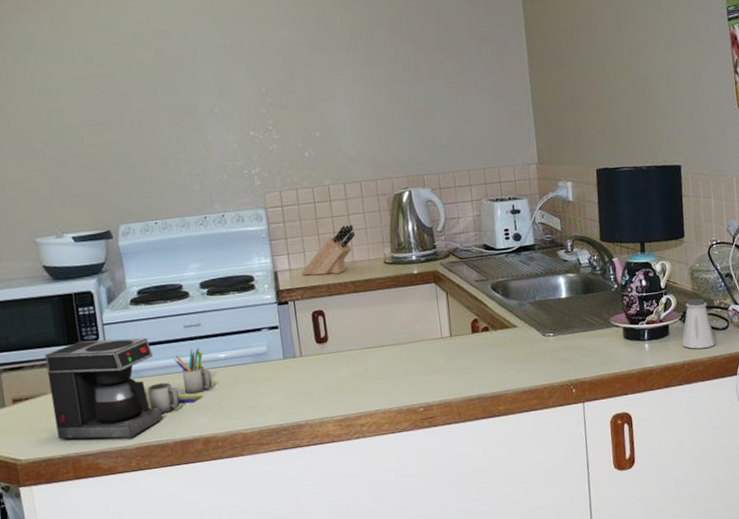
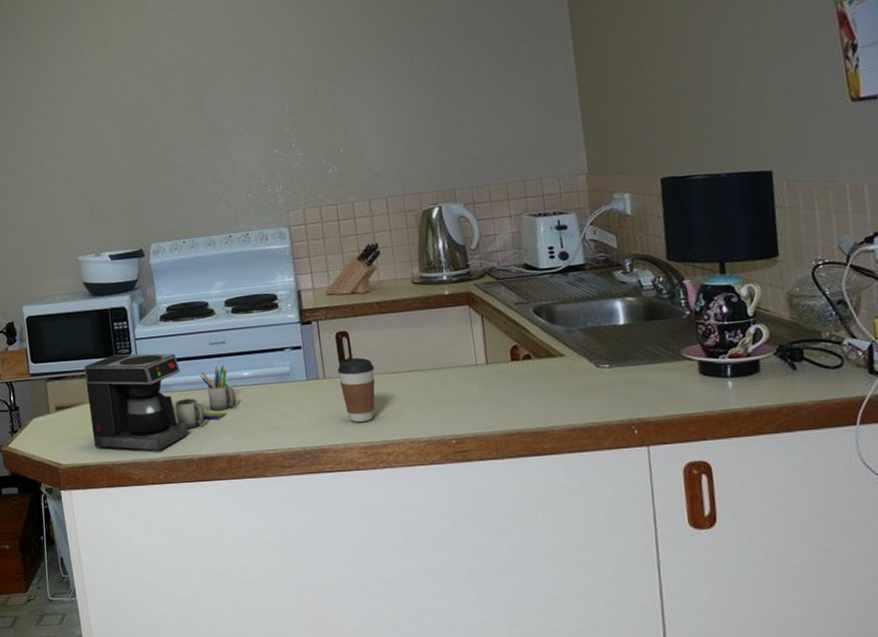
coffee cup: none [314,335,350,397] -> present [337,358,375,423]
saltshaker: present [681,298,716,349] -> none [777,329,825,390]

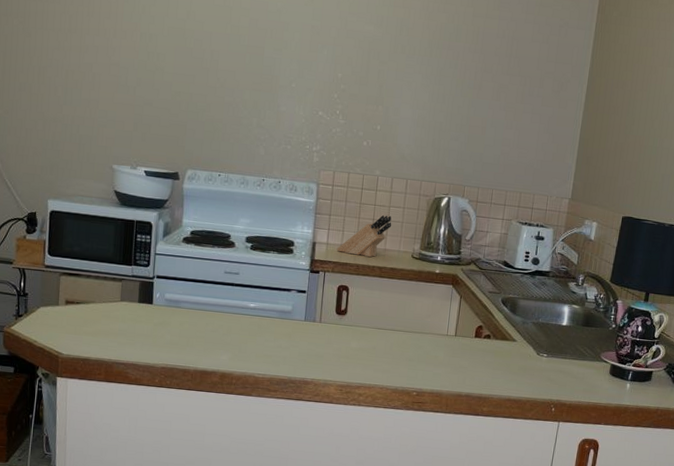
coffee maker: present [84,353,236,451] -> none [98,263,239,358]
coffee cup: present [337,358,375,423] -> none [332,309,365,365]

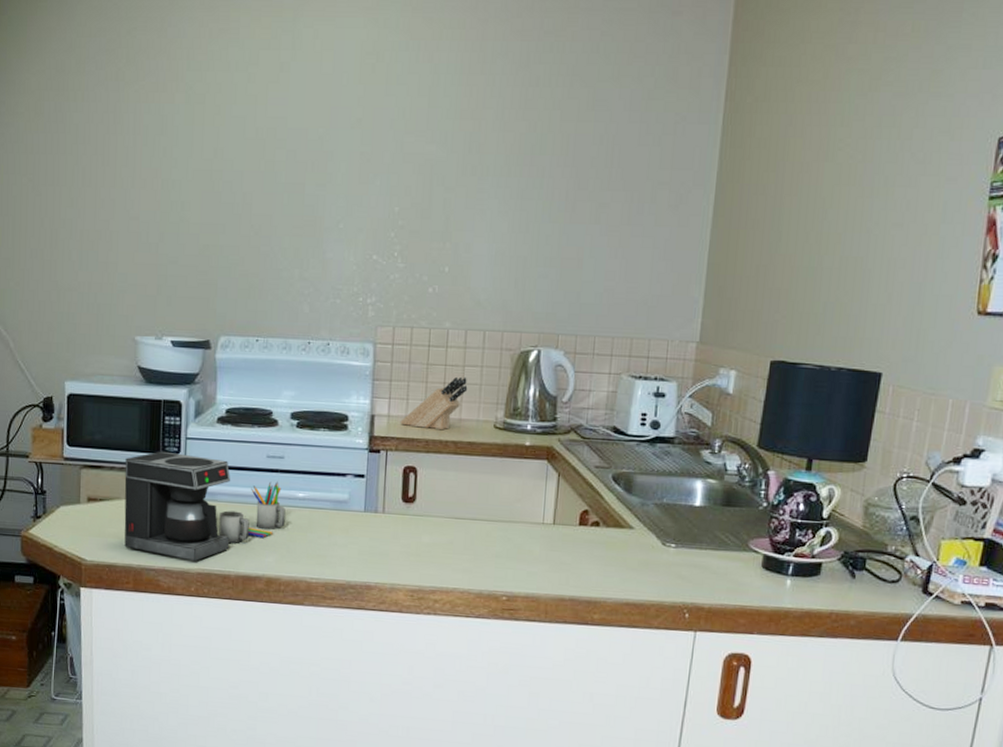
coffee maker: none [98,263,239,358] -> present [124,451,286,562]

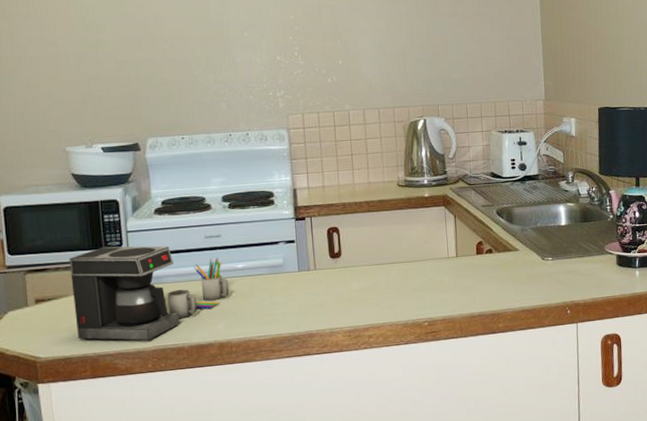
knife block: present [400,376,468,430] -> none [319,147,372,194]

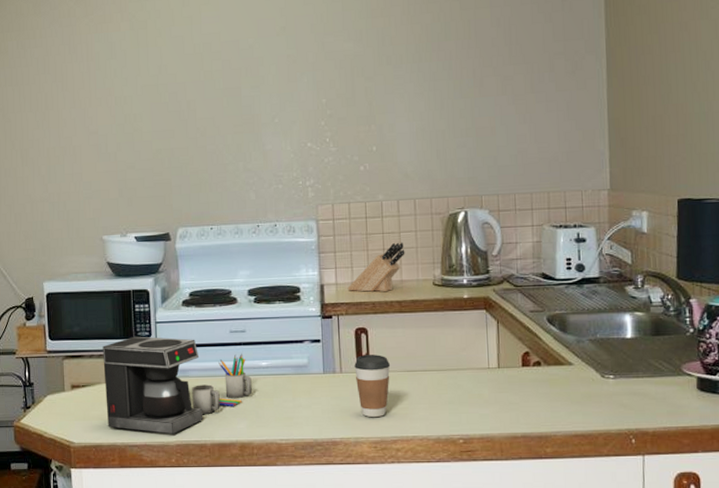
knife block: none [319,147,372,194] -> present [347,242,405,292]
coffee cup: none [327,251,361,309] -> present [354,355,391,418]

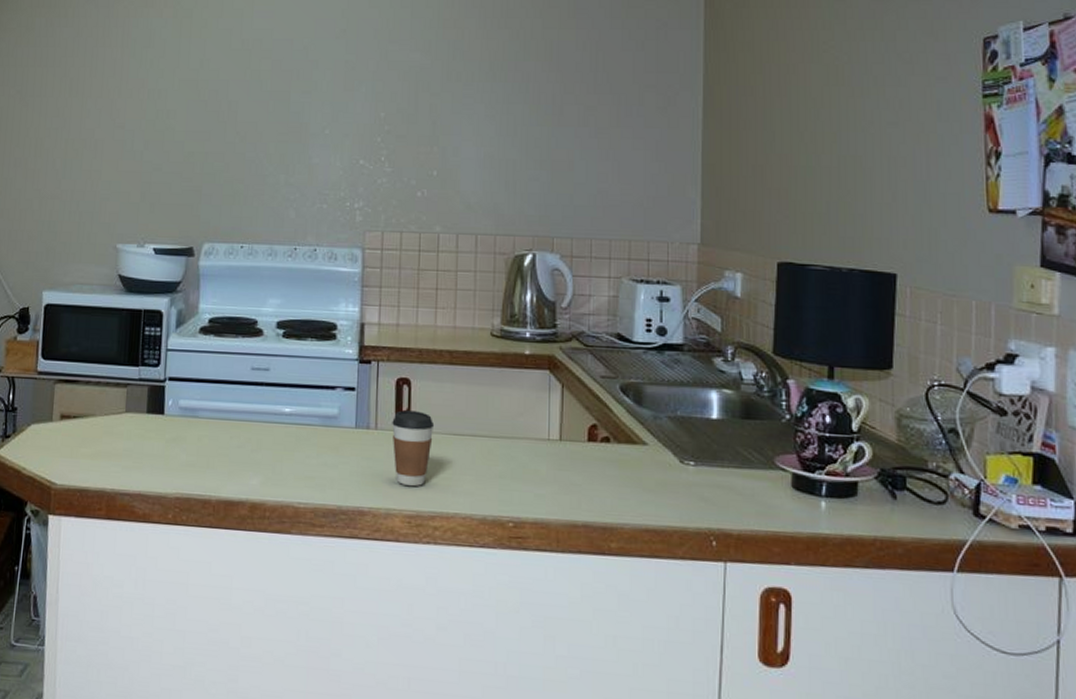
coffee maker: present [102,336,252,435] -> none [98,364,271,485]
knife block: present [347,242,405,292] -> none [391,282,461,338]

